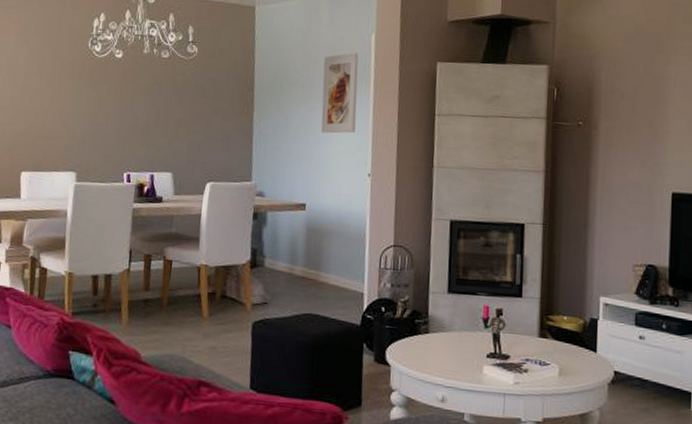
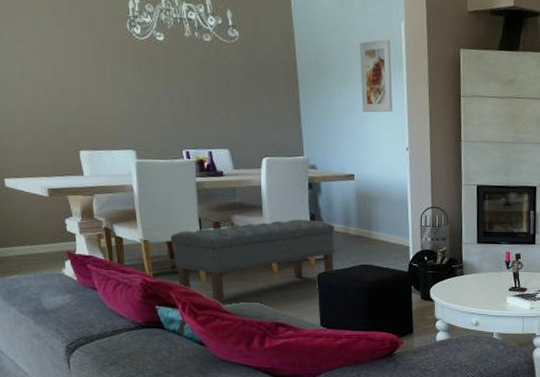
bench: none [96,254,278,355] -> present [170,219,334,305]

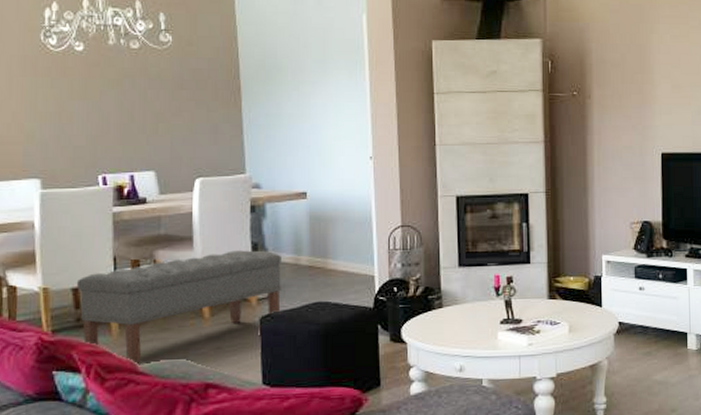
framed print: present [360,39,393,113] -> none [314,34,353,119]

